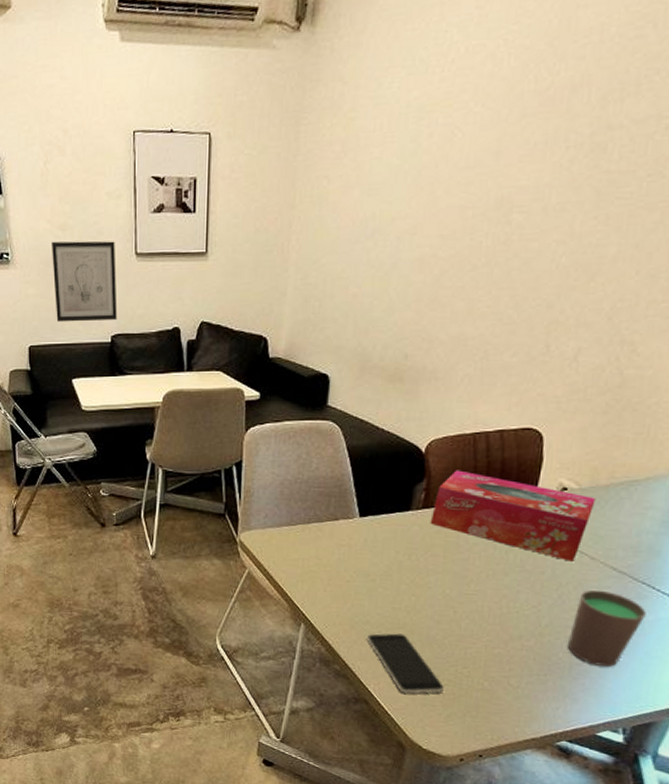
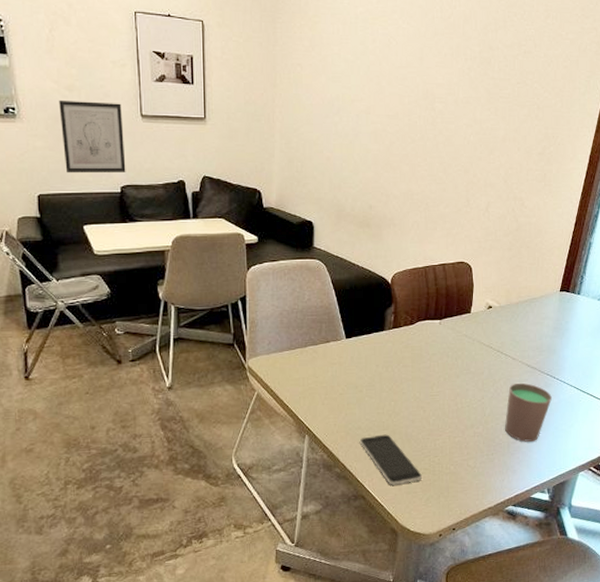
tissue box: present [430,470,596,562] -> none [399,296,511,363]

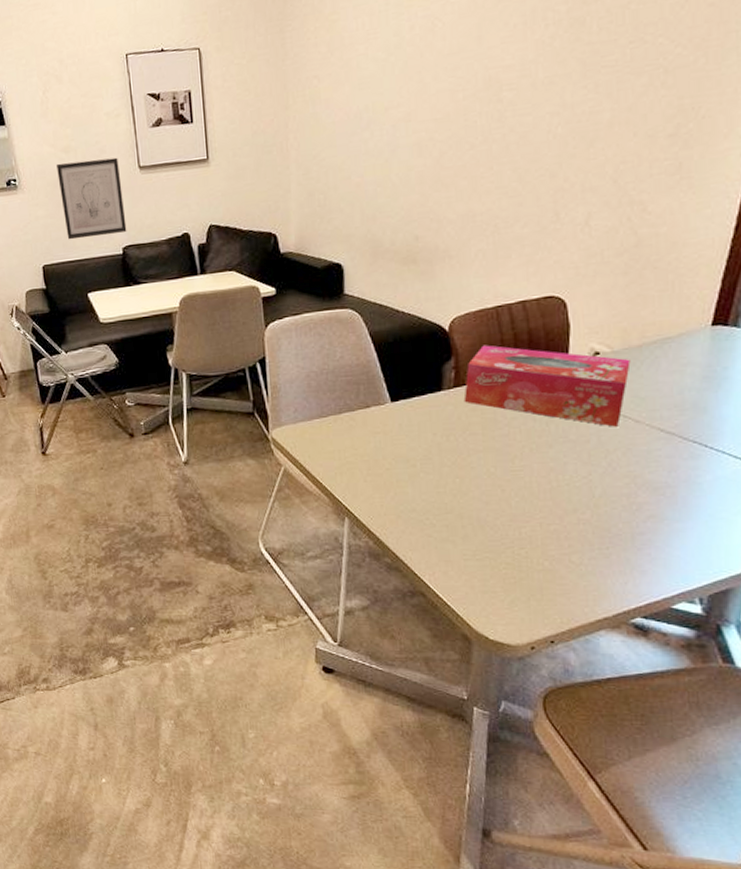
smartphone: present [359,434,422,485] -> none [414,518,503,582]
tissue box: none [399,296,511,363] -> present [464,345,631,427]
cup: present [505,382,552,442] -> none [626,453,703,533]

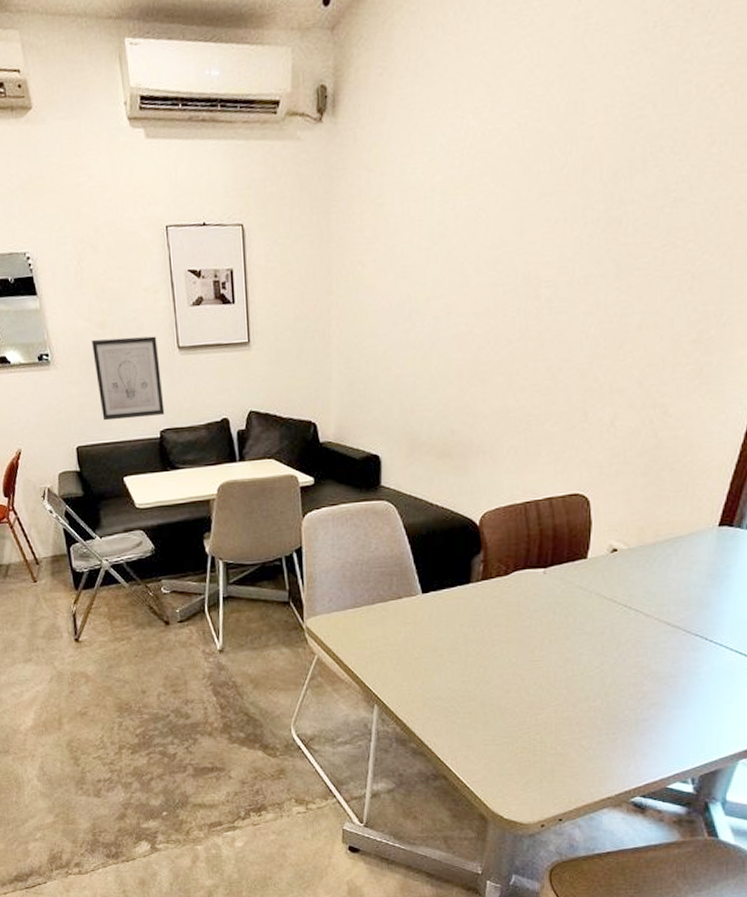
tissue box: present [464,345,631,427] -> none [490,539,645,620]

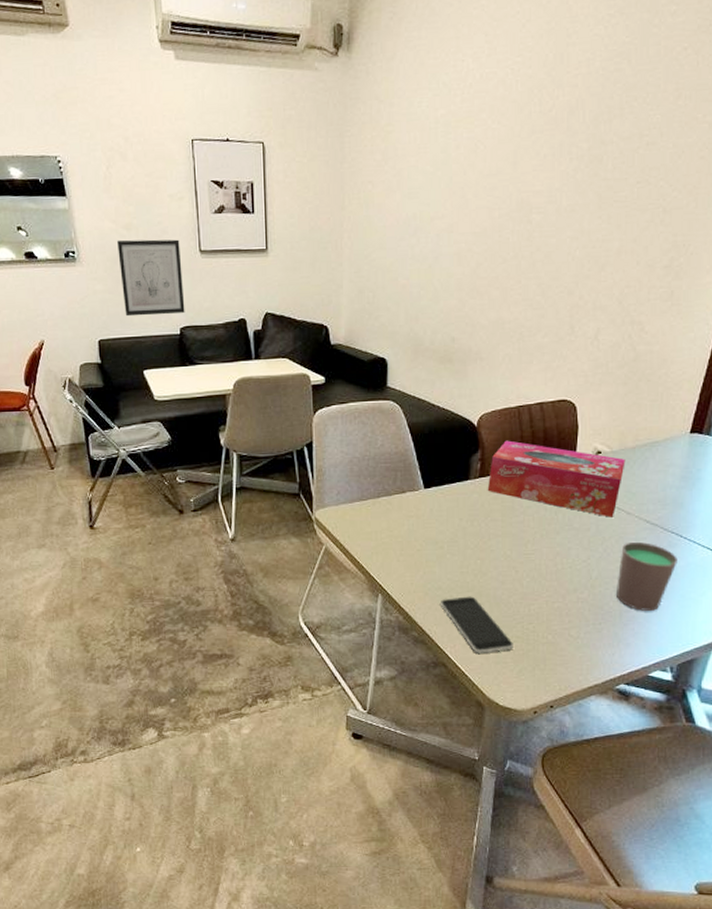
smartphone: none [439,706,519,765] -> present [439,596,513,653]
tissue box: none [490,539,645,620] -> present [487,440,626,518]
cup: none [633,645,702,719] -> present [617,541,678,611]

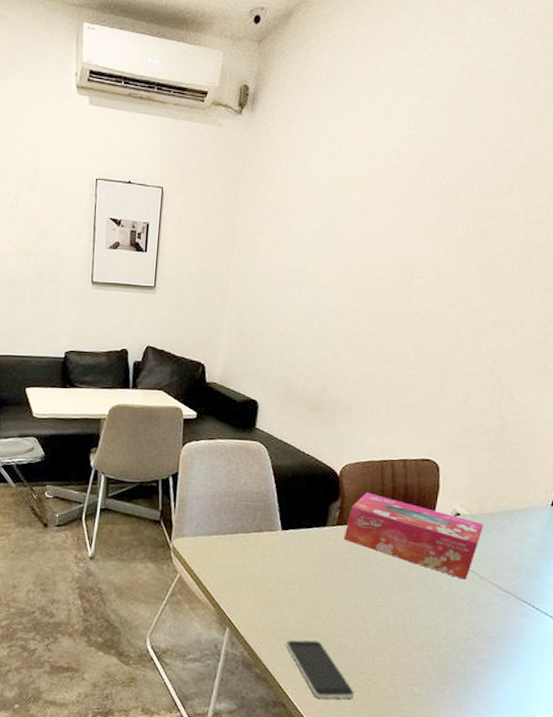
wall art: present [117,239,185,317] -> none [15,264,74,338]
cup: present [617,541,678,611] -> none [462,606,528,678]

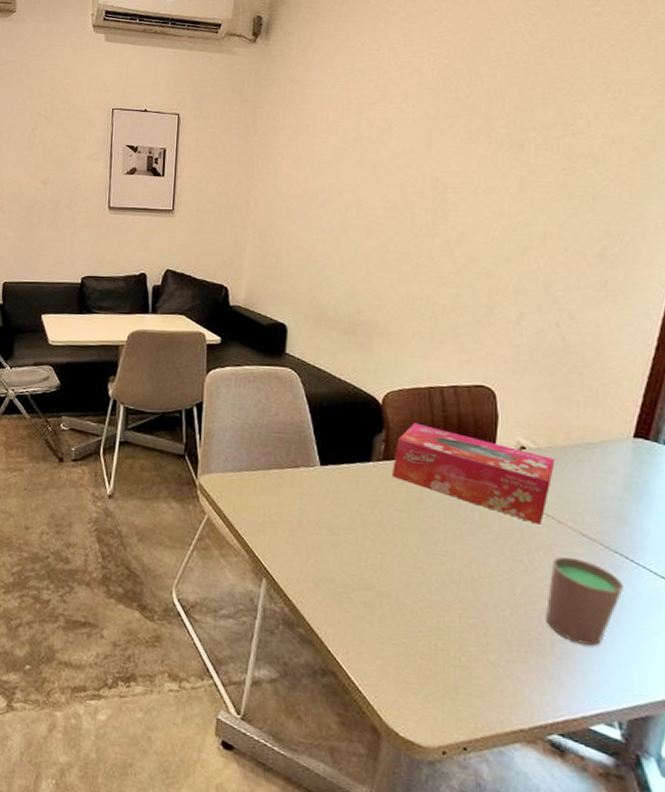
smartphone: present [285,640,354,699] -> none [332,594,418,668]
cup: none [462,606,528,678] -> present [546,556,623,646]

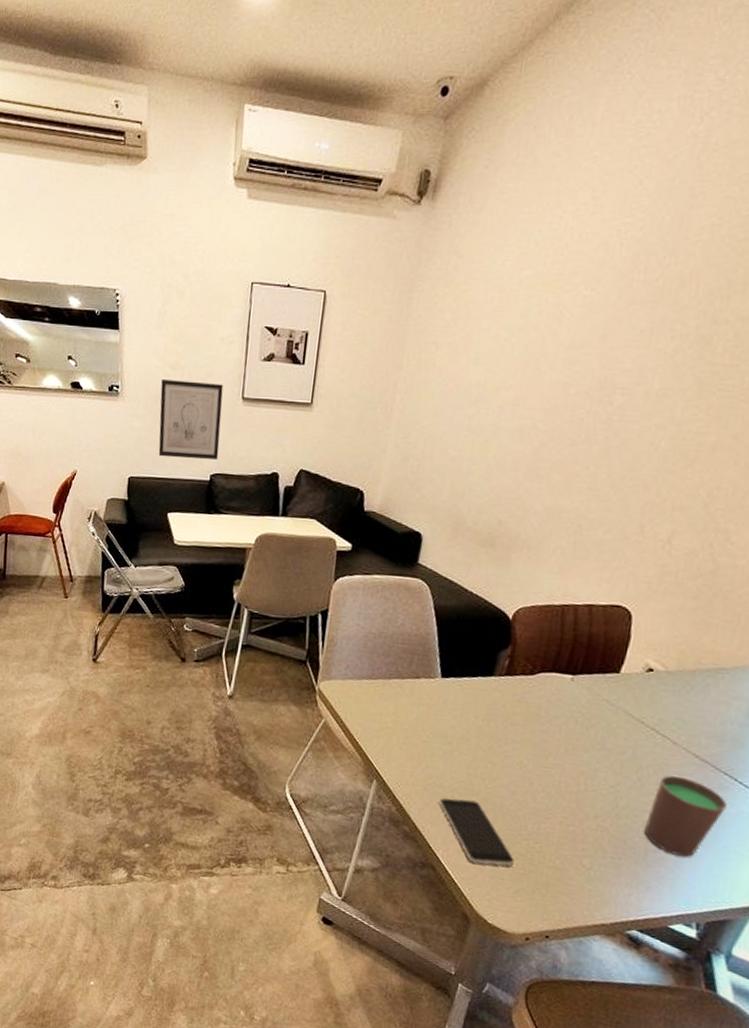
wall art: none [31,192,91,264] -> present [158,378,224,460]
smartphone: none [332,594,418,668] -> present [438,798,514,866]
tissue box: present [391,423,555,525] -> none [512,640,682,745]

